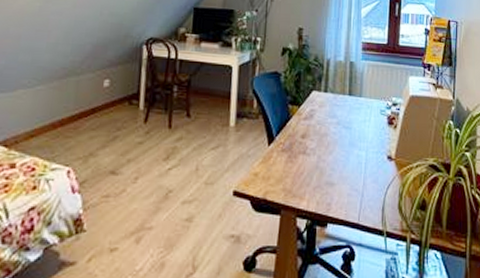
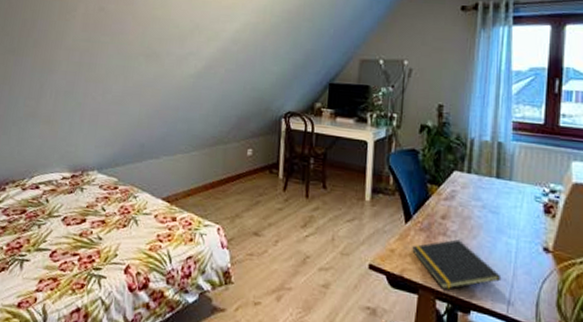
notepad: none [274,157,354,207] -> present [411,239,502,290]

